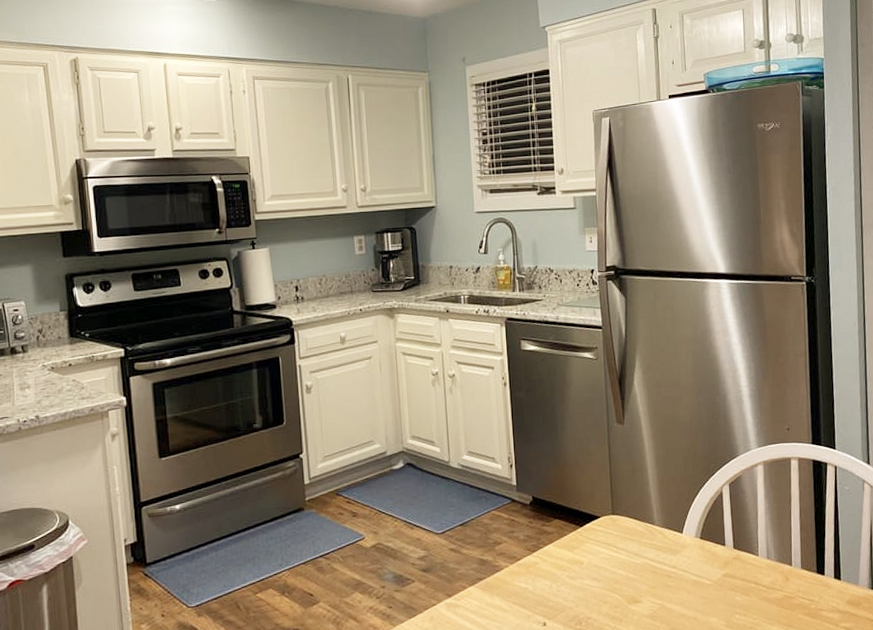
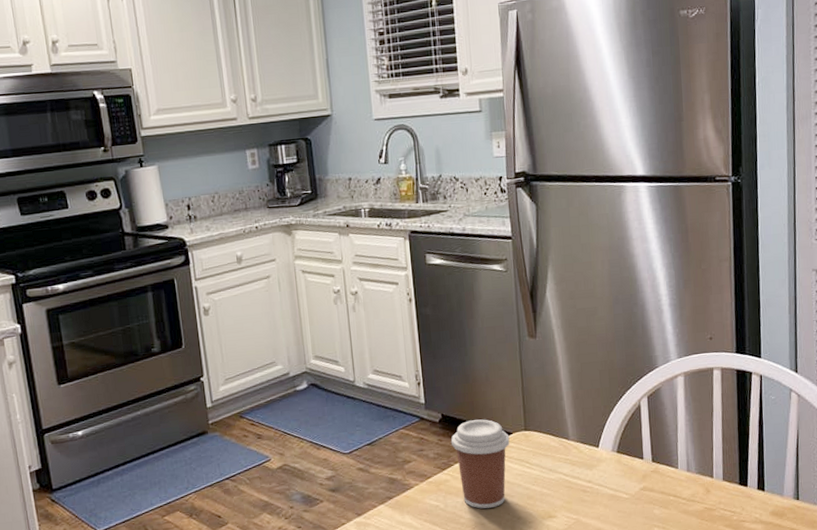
coffee cup: none [540,502,598,593] -> present [450,419,510,509]

